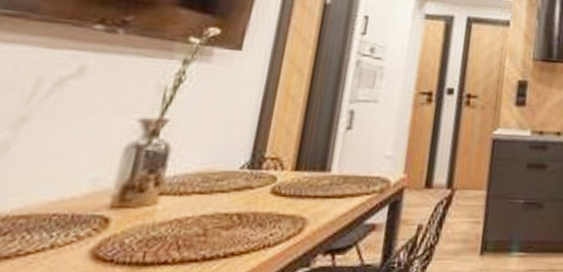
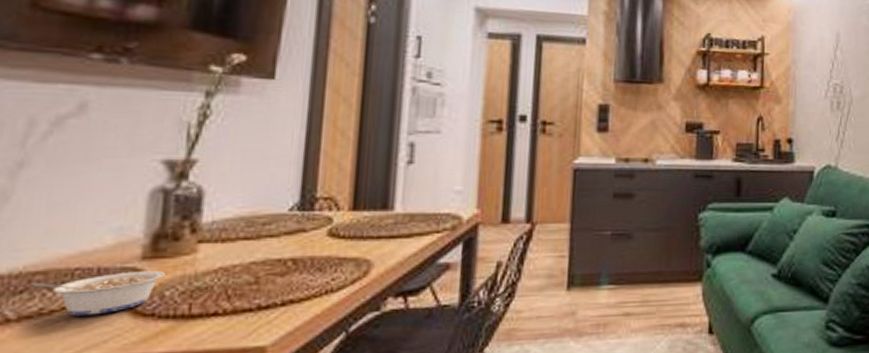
legume: none [14,219,128,259] -> present [31,271,165,316]

